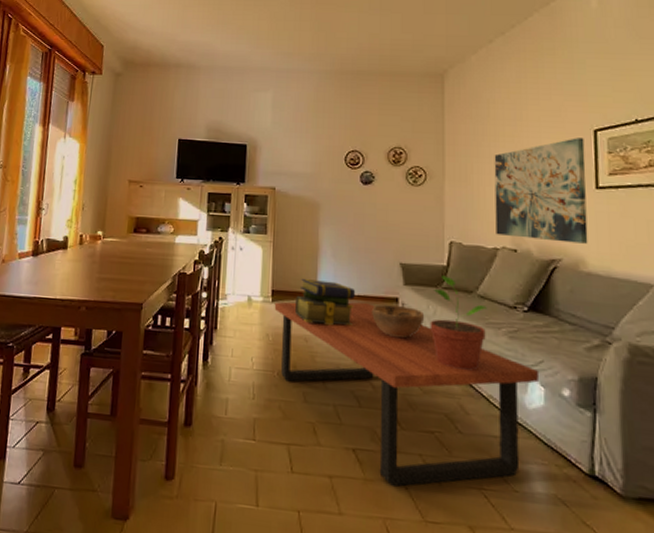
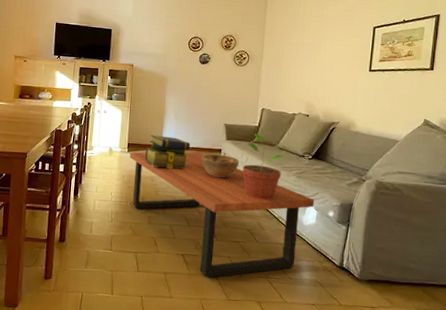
wall art: present [494,138,588,244] -> none [295,32,366,111]

